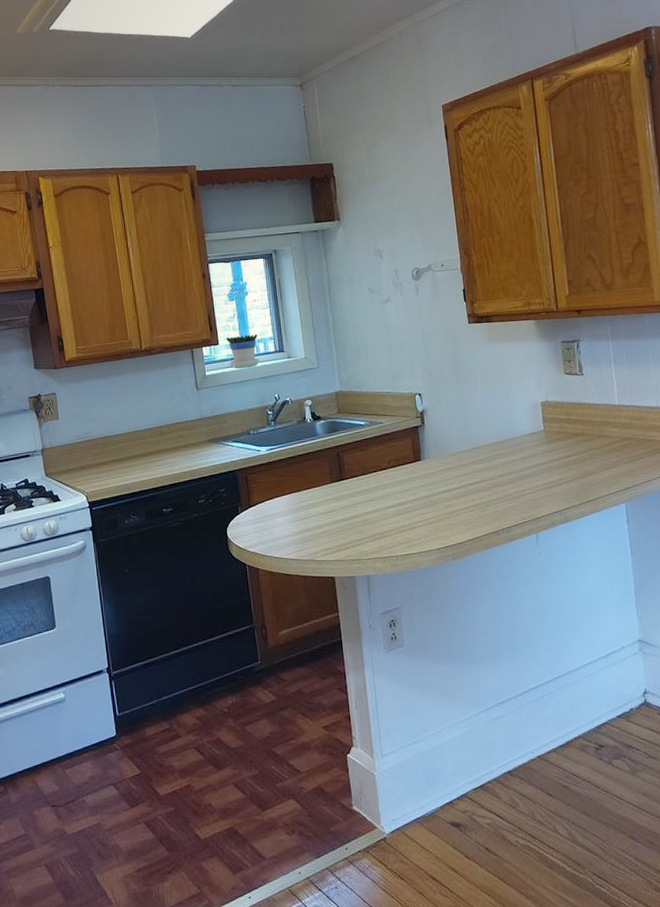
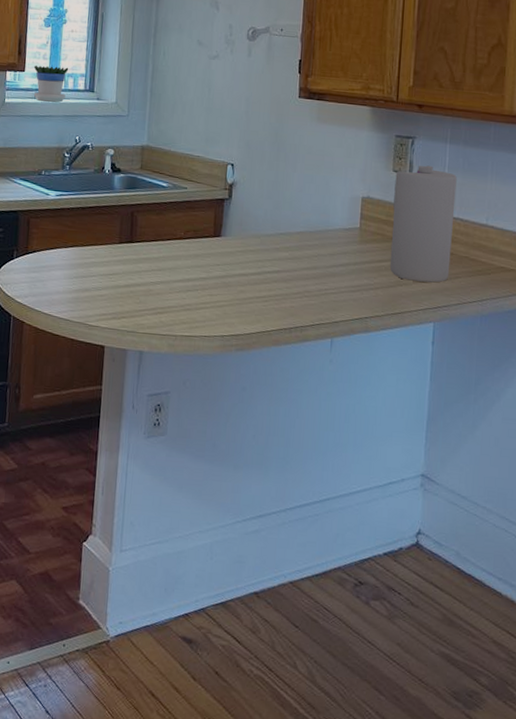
paper towel holder: none [567,363,632,470] -> present [389,165,457,283]

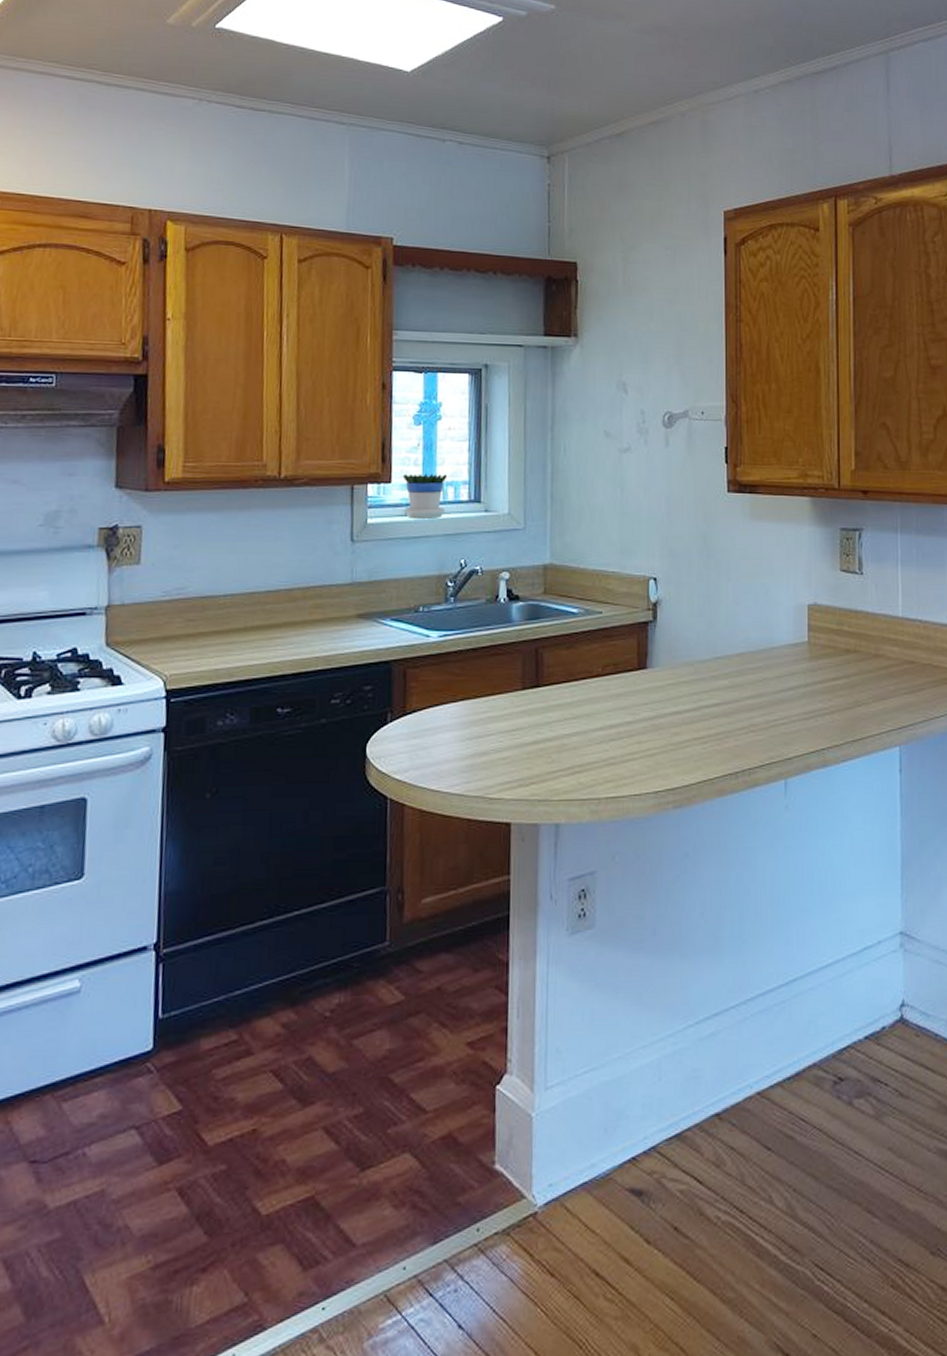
paper towel holder: present [389,165,457,283] -> none [844,561,912,699]

